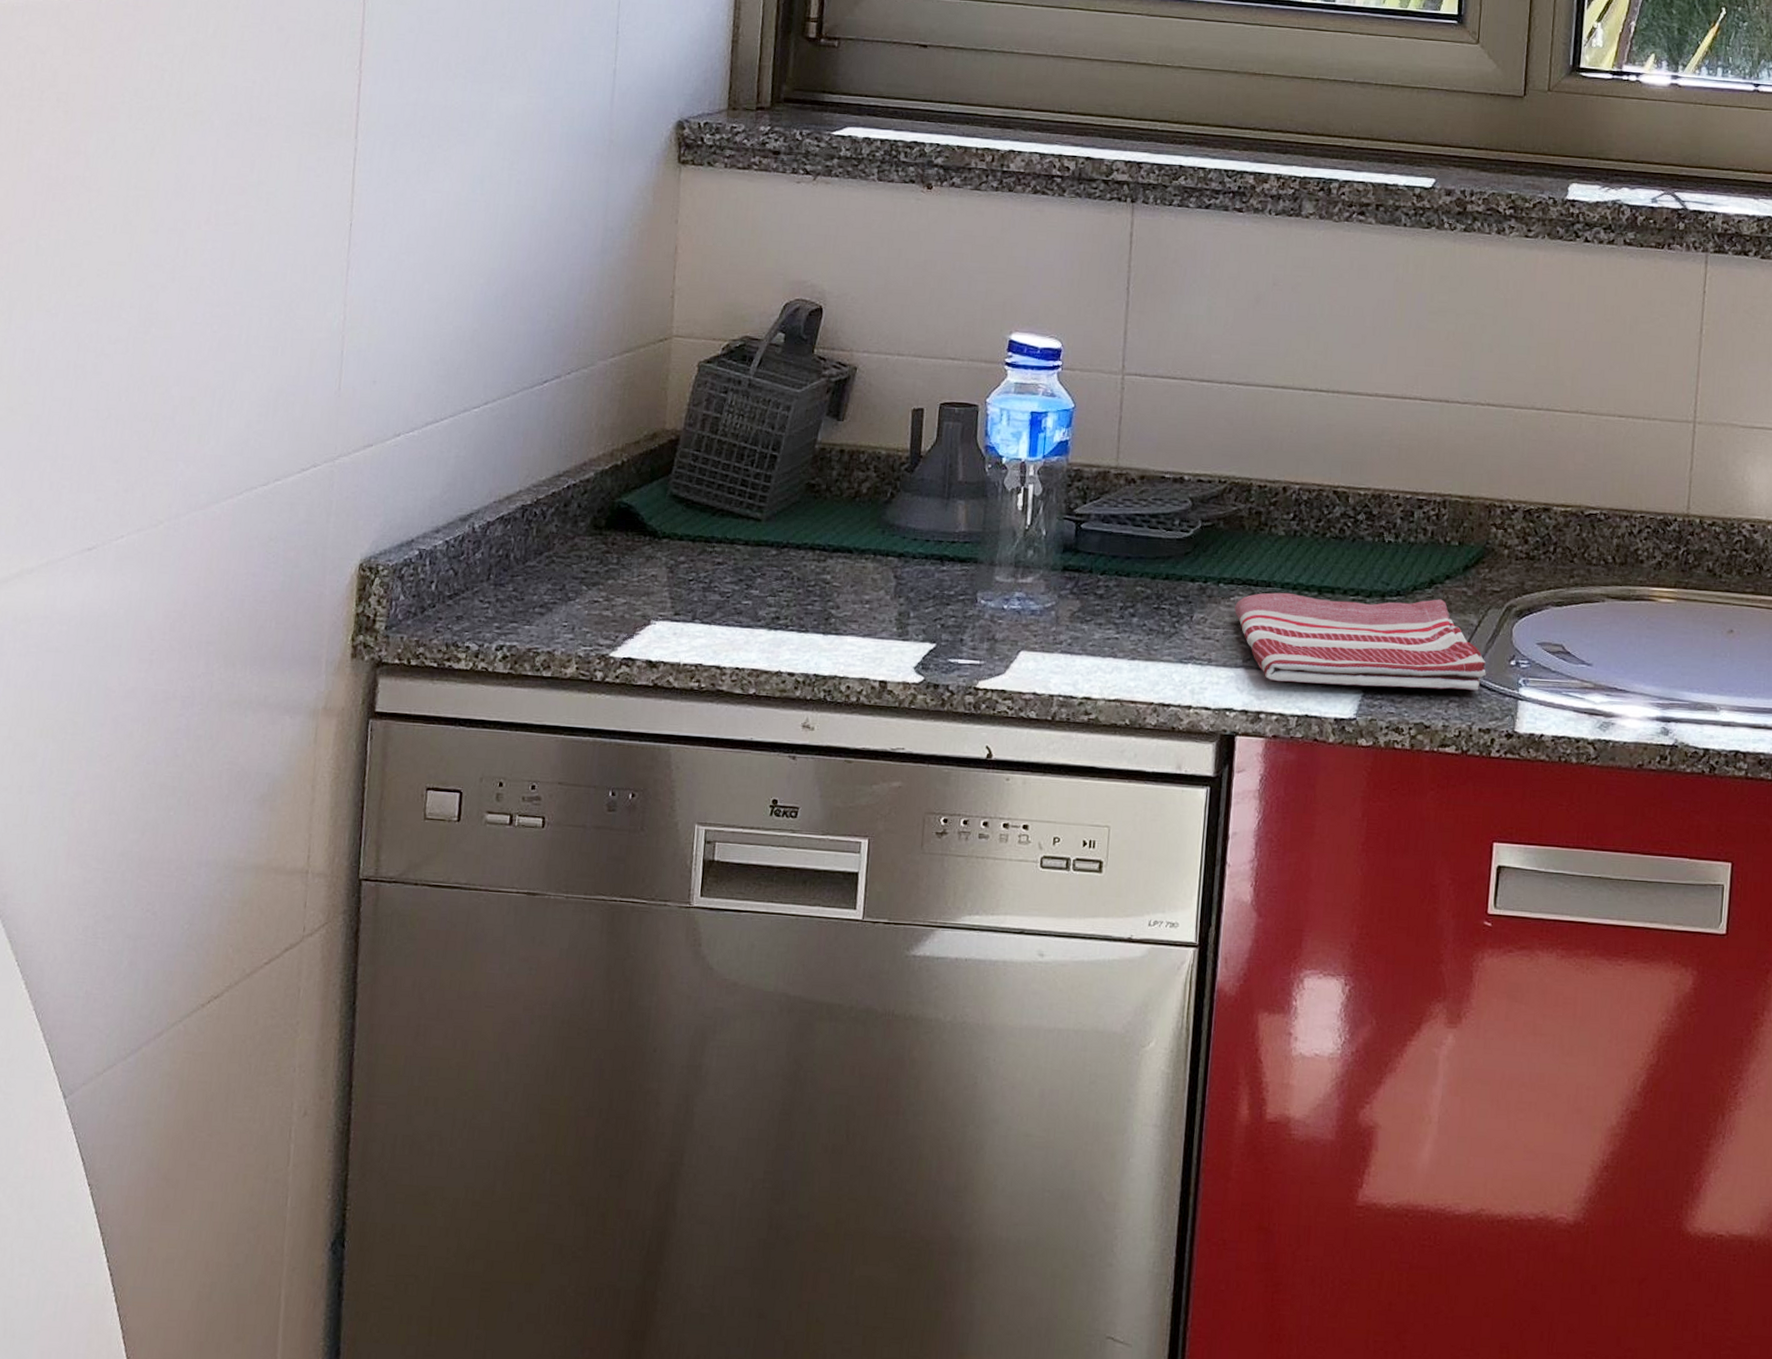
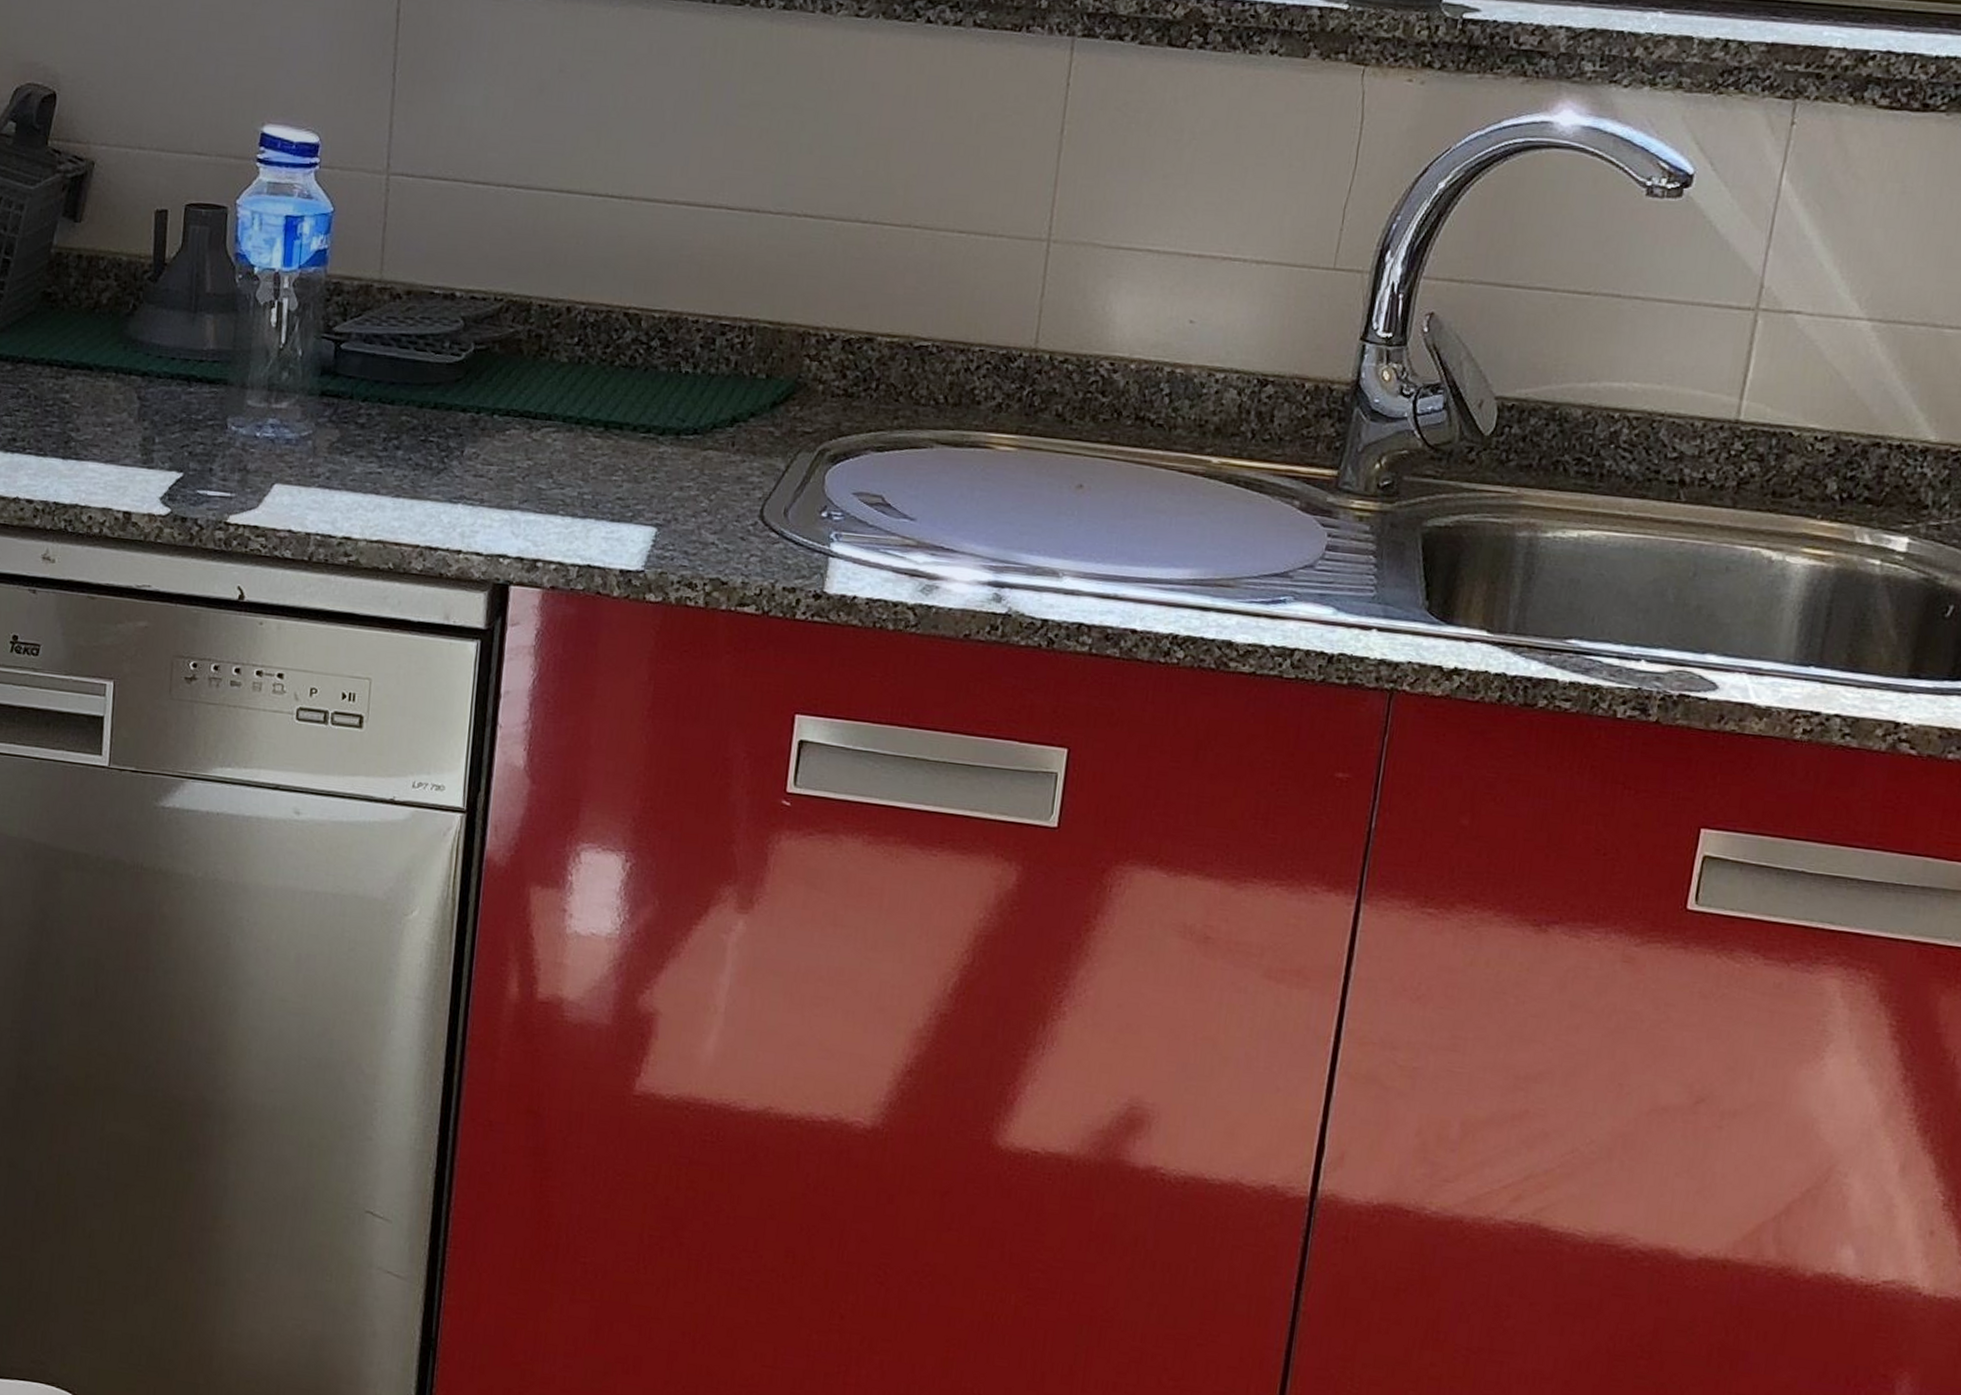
dish towel: present [1234,592,1486,691] -> none [510,426,793,544]

